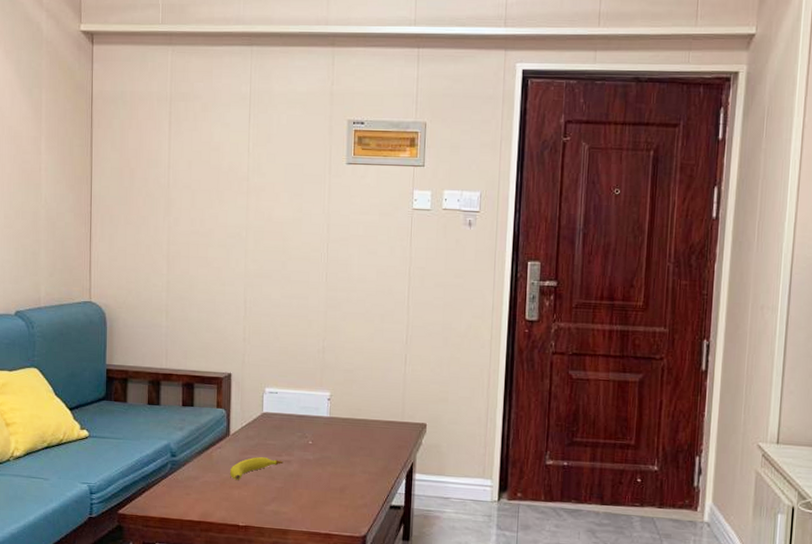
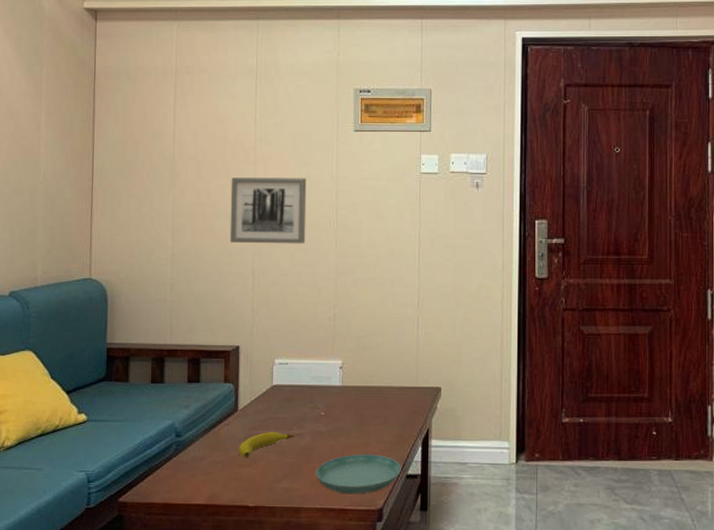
wall art: none [222,207,299,277] -> present [229,177,307,244]
saucer: none [303,483,385,521] -> present [316,454,401,495]

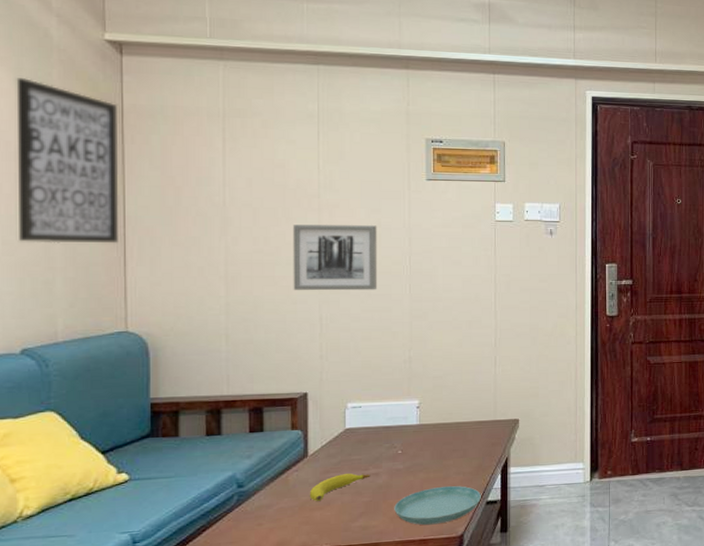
wall art: none [12,46,91,196] -> present [16,78,118,244]

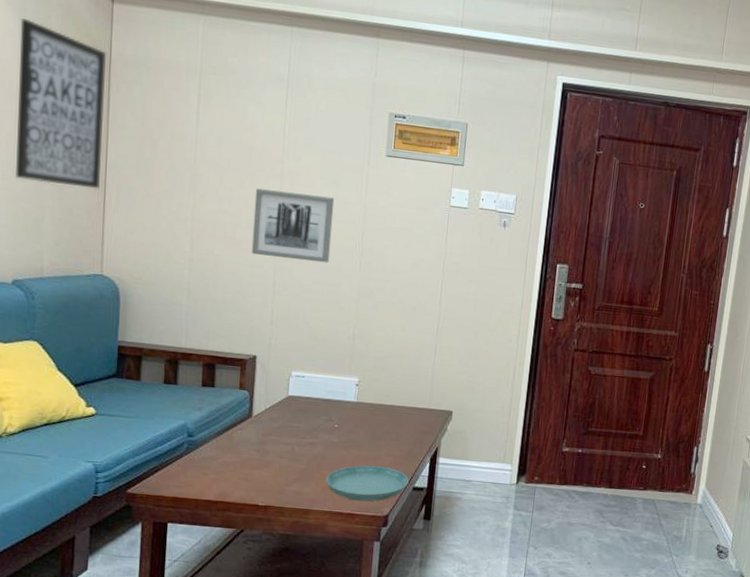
fruit: present [309,473,371,502] -> none [250,439,308,462]

